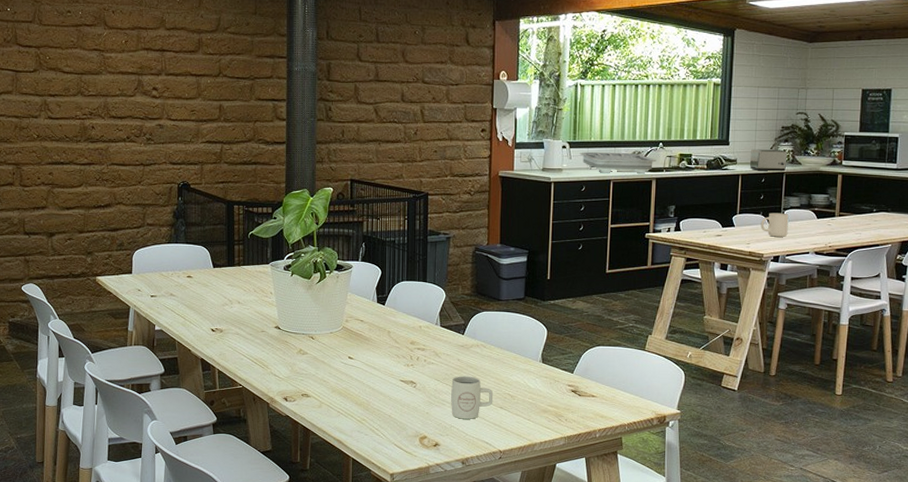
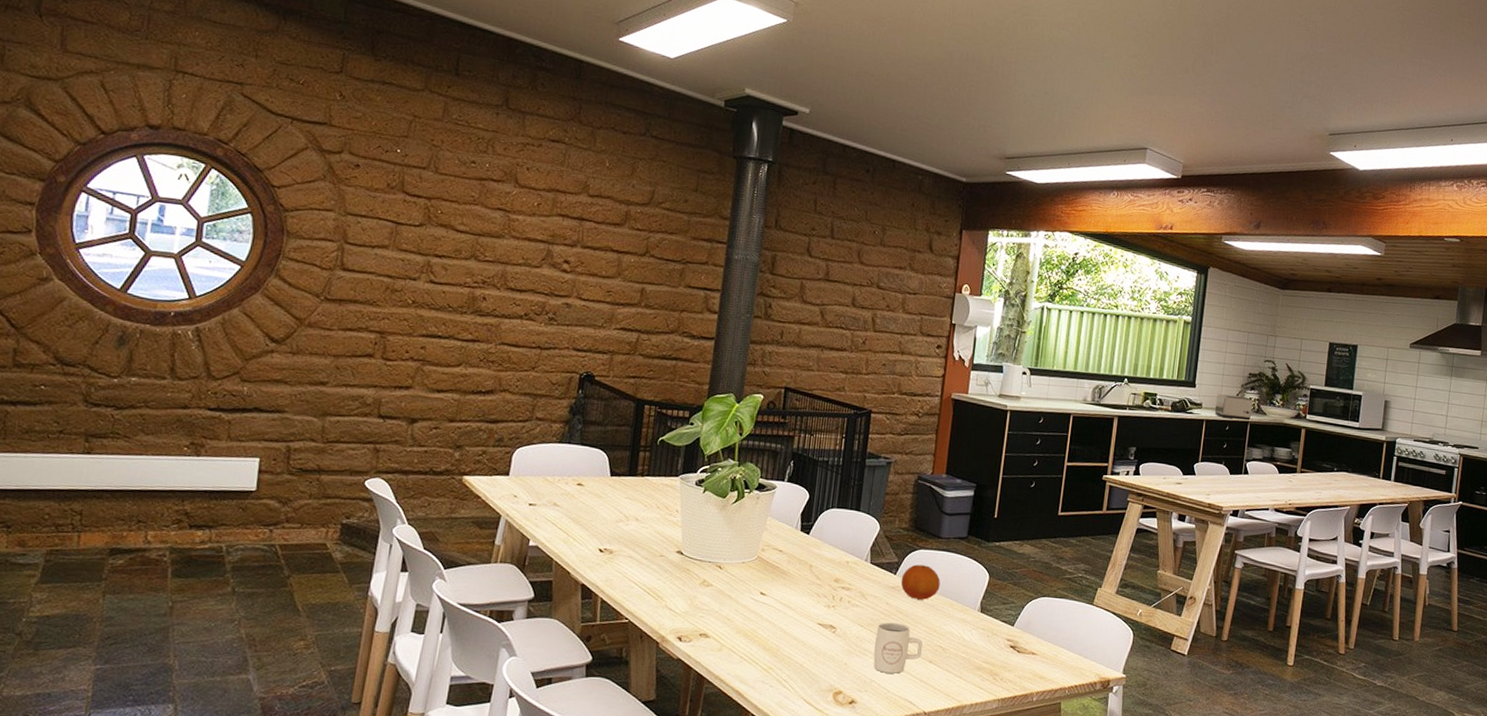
fruit: none [468,325,504,355] -> present [900,564,940,600]
dish rack: present [579,152,657,175] -> none [1040,380,1120,411]
cup: present [760,213,789,237] -> none [1221,463,1251,490]

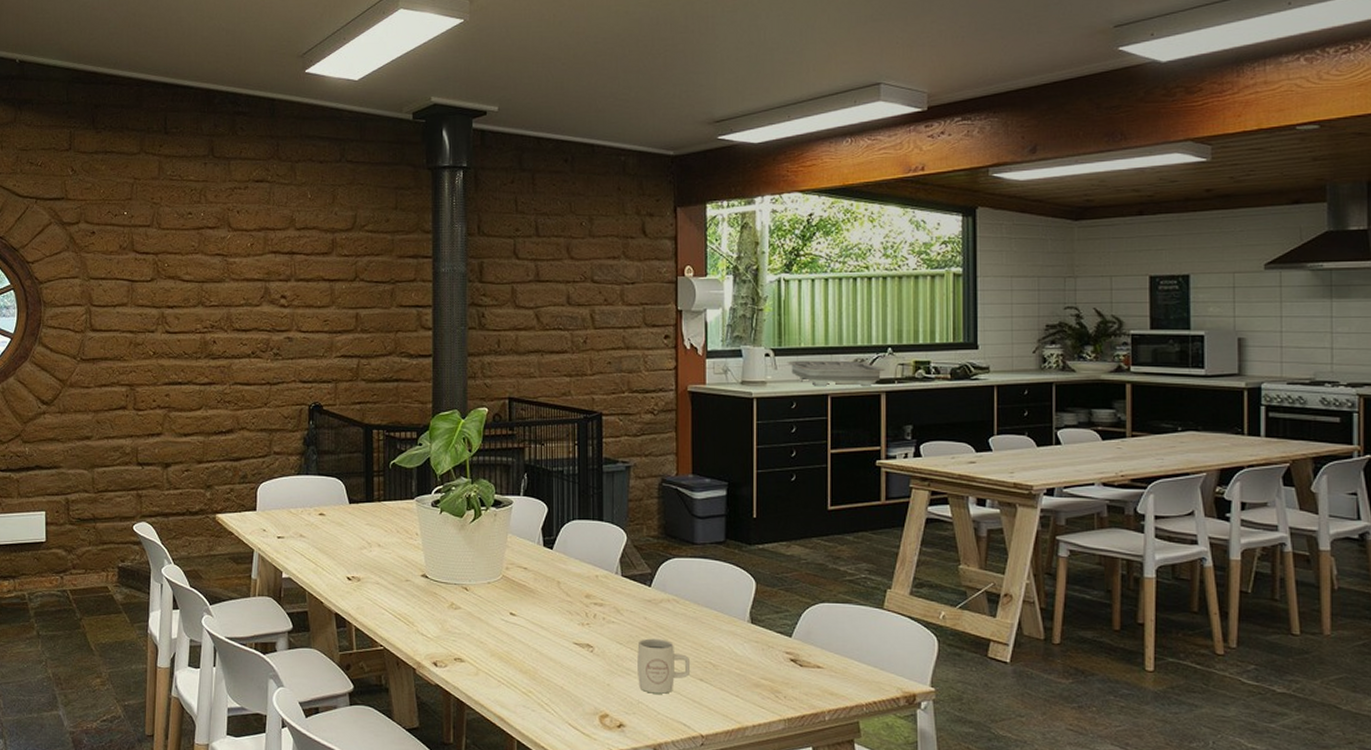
fruit: present [900,564,940,600] -> none [657,574,701,612]
dish rack: none [1040,380,1120,411] -> present [787,360,885,387]
toaster: present [1214,394,1254,421] -> none [1006,353,1056,381]

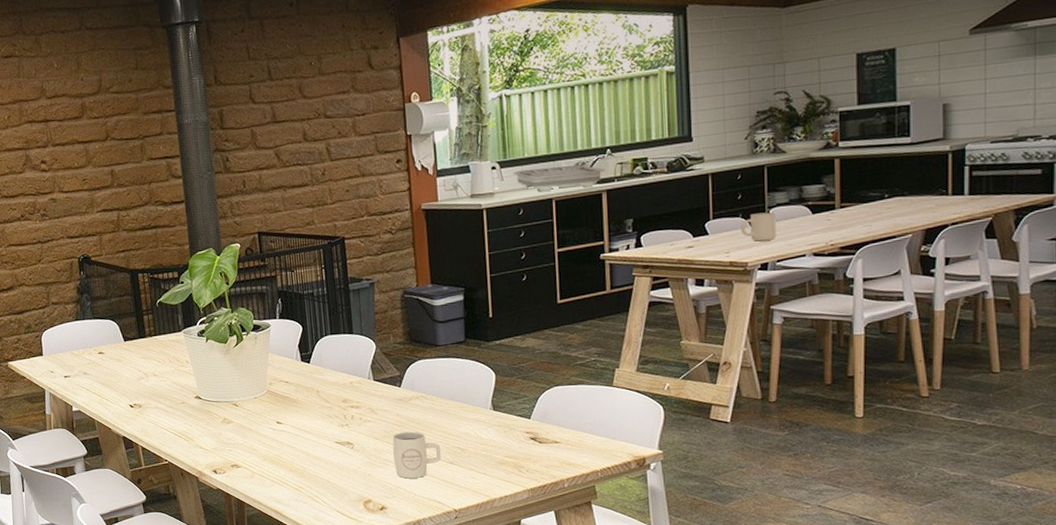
cup: none [1026,433,1064,464] -> present [741,212,776,242]

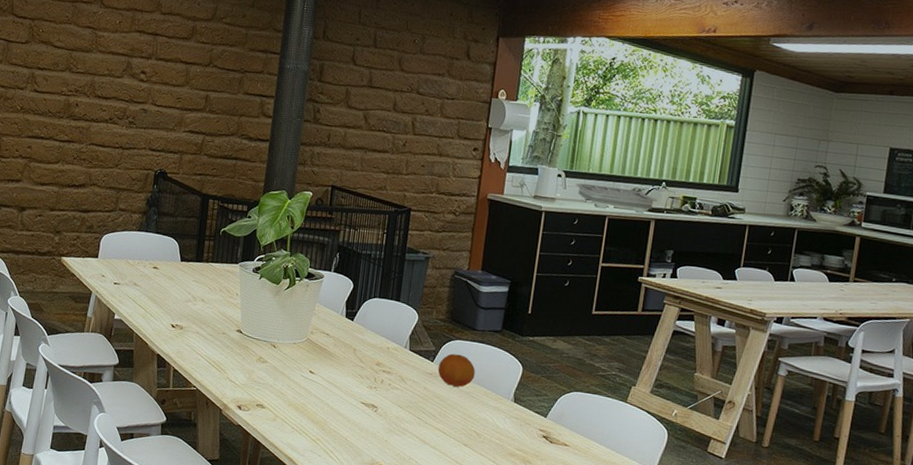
mug: present [392,431,442,479] -> none [412,405,459,454]
fruit: none [406,374,447,407] -> present [437,353,475,387]
cup: present [741,212,776,242] -> none [765,269,798,298]

